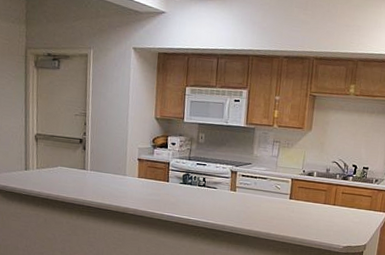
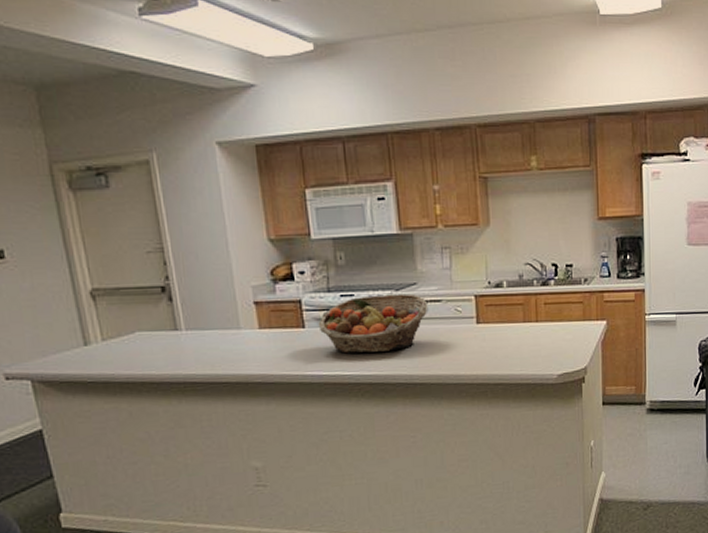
fruit basket: none [178,166,257,208] -> present [318,293,428,354]

